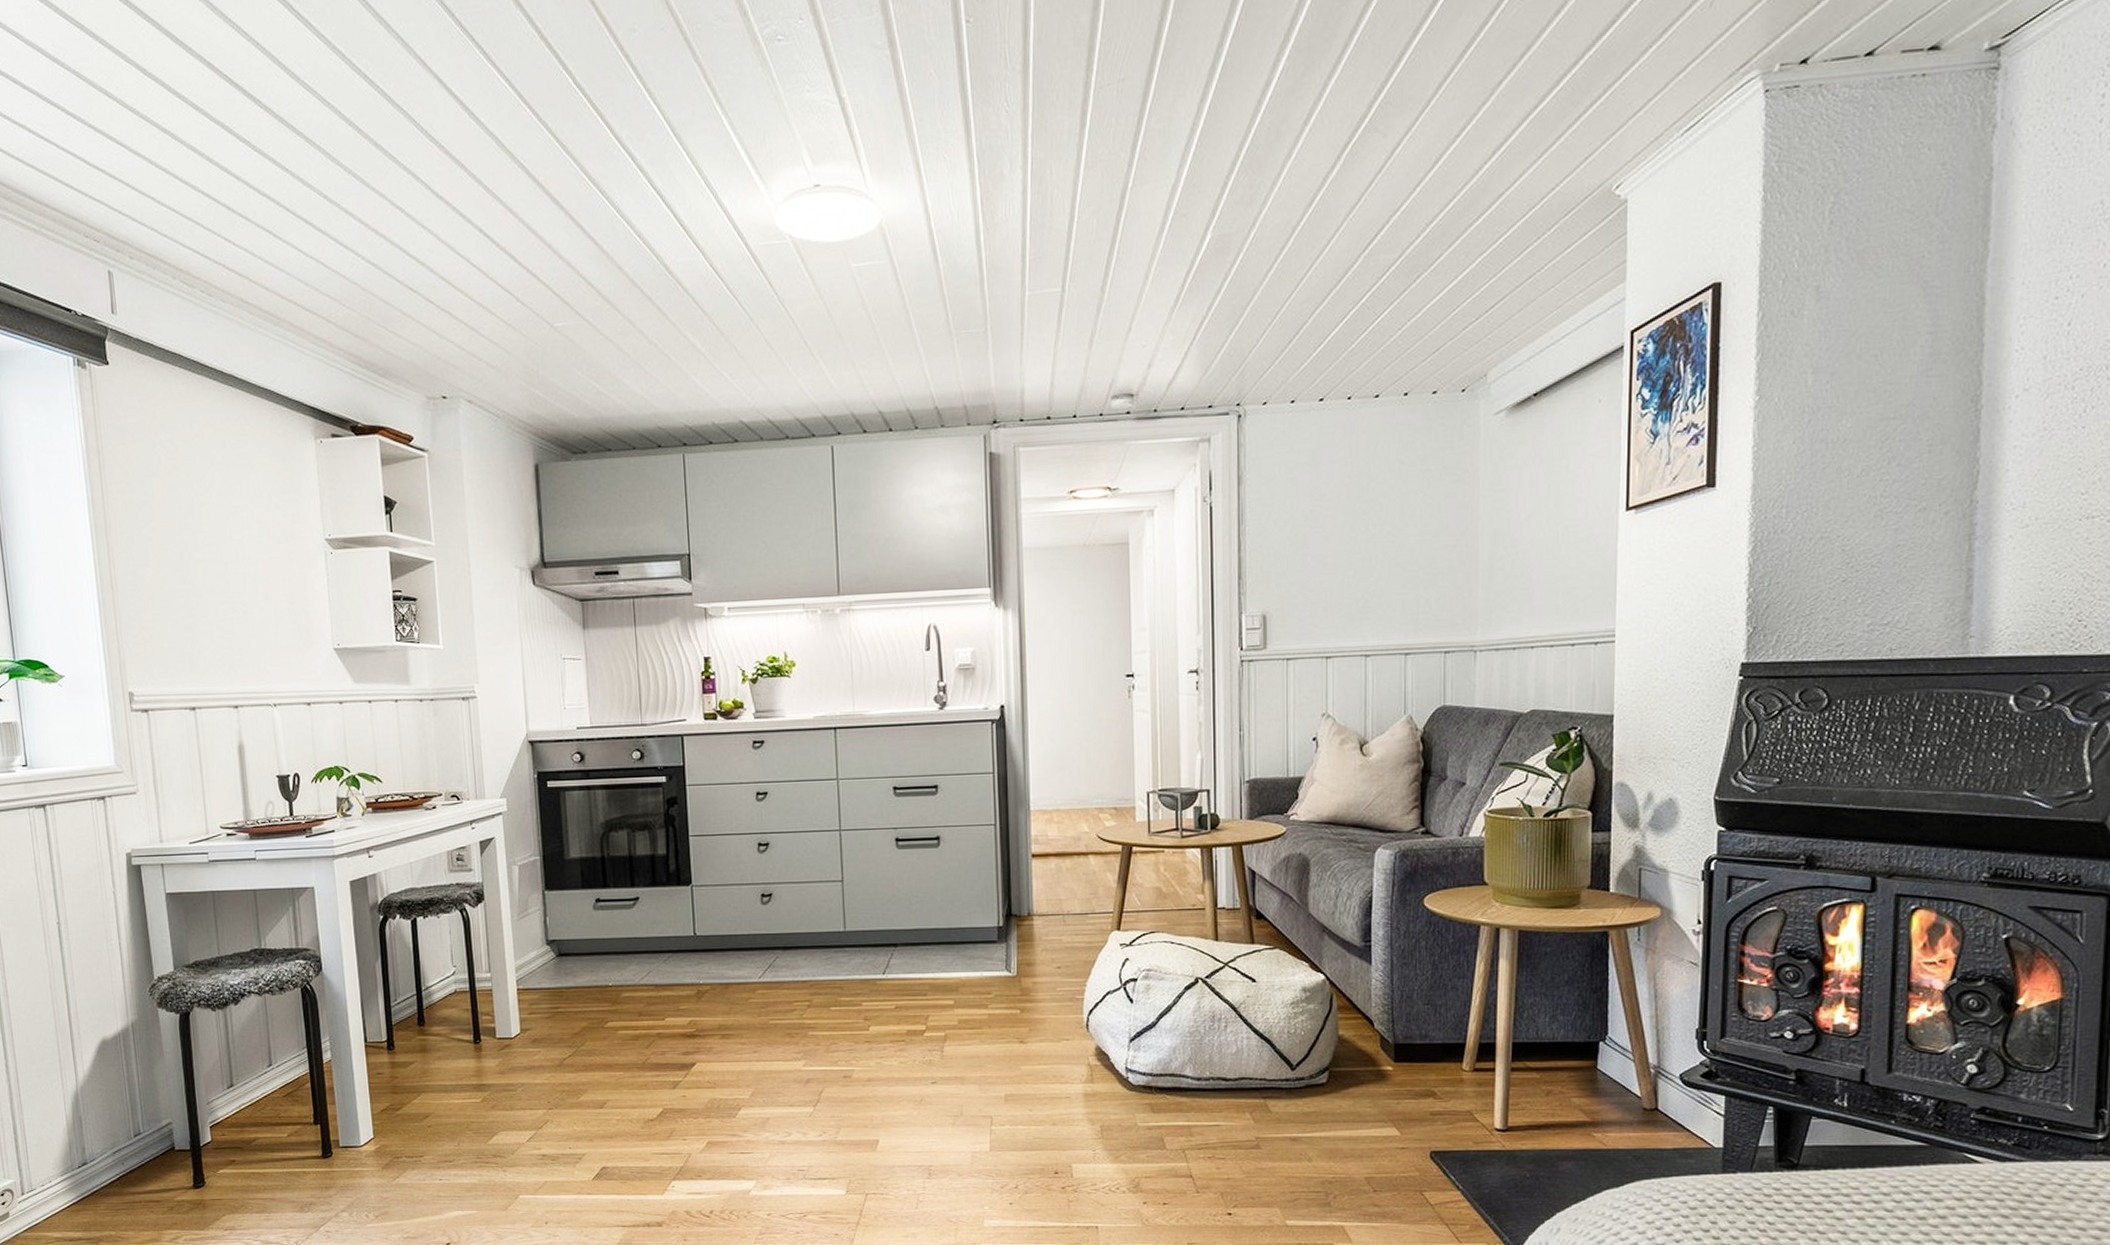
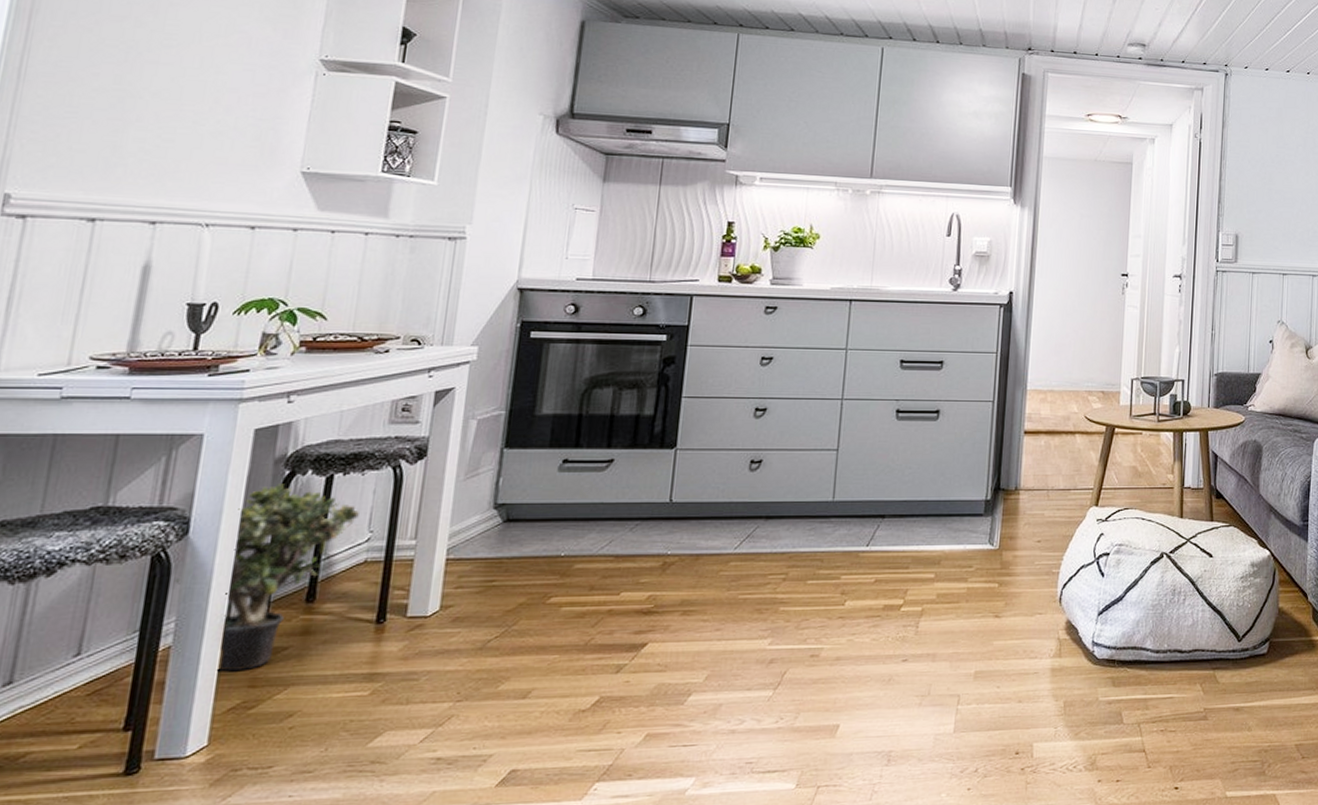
potted plant: none [322,927,442,1081] -> present [175,484,359,672]

